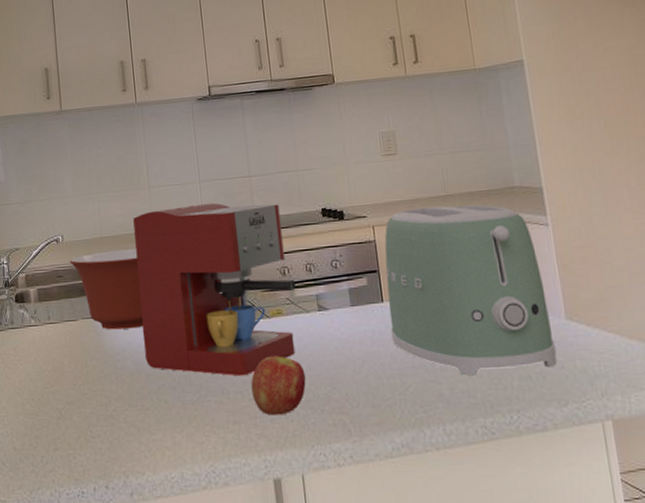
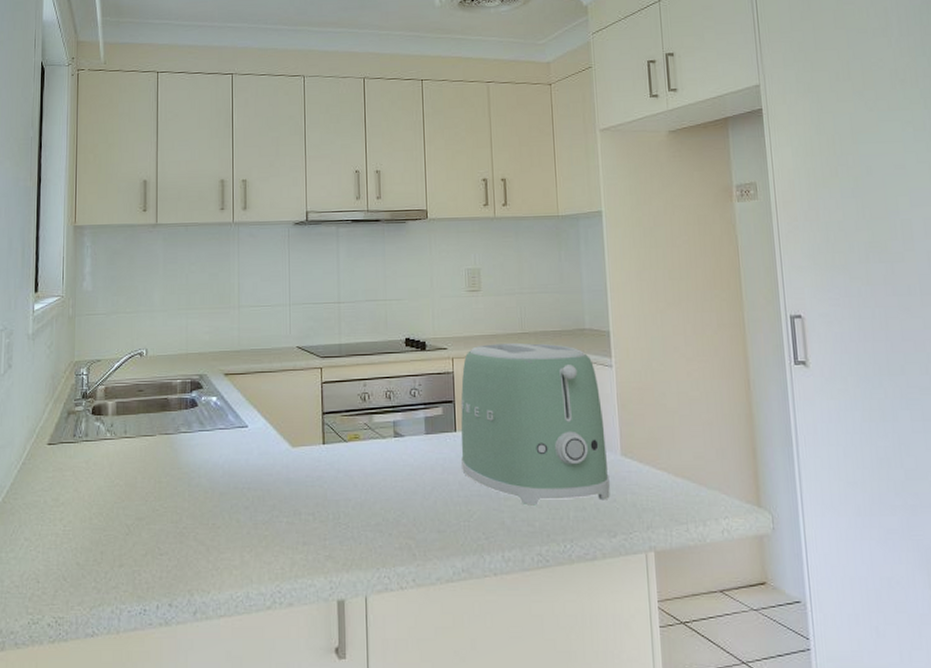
mixing bowl: present [69,249,144,330] -> none [152,367,222,447]
coffee maker: present [133,202,297,377] -> none [220,326,375,498]
fruit: present [251,354,306,416] -> none [323,478,377,538]

